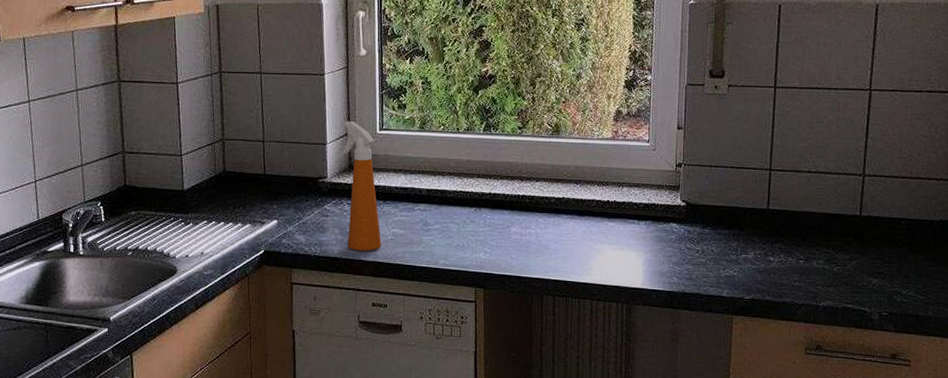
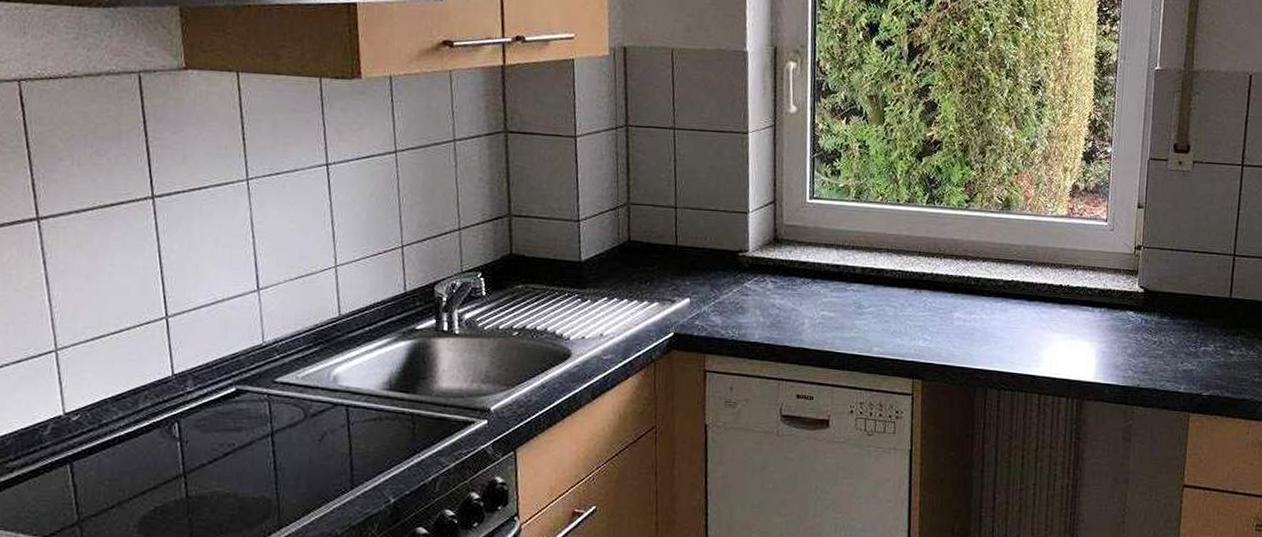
spray bottle: present [340,120,382,251] -> none [764,186,809,336]

